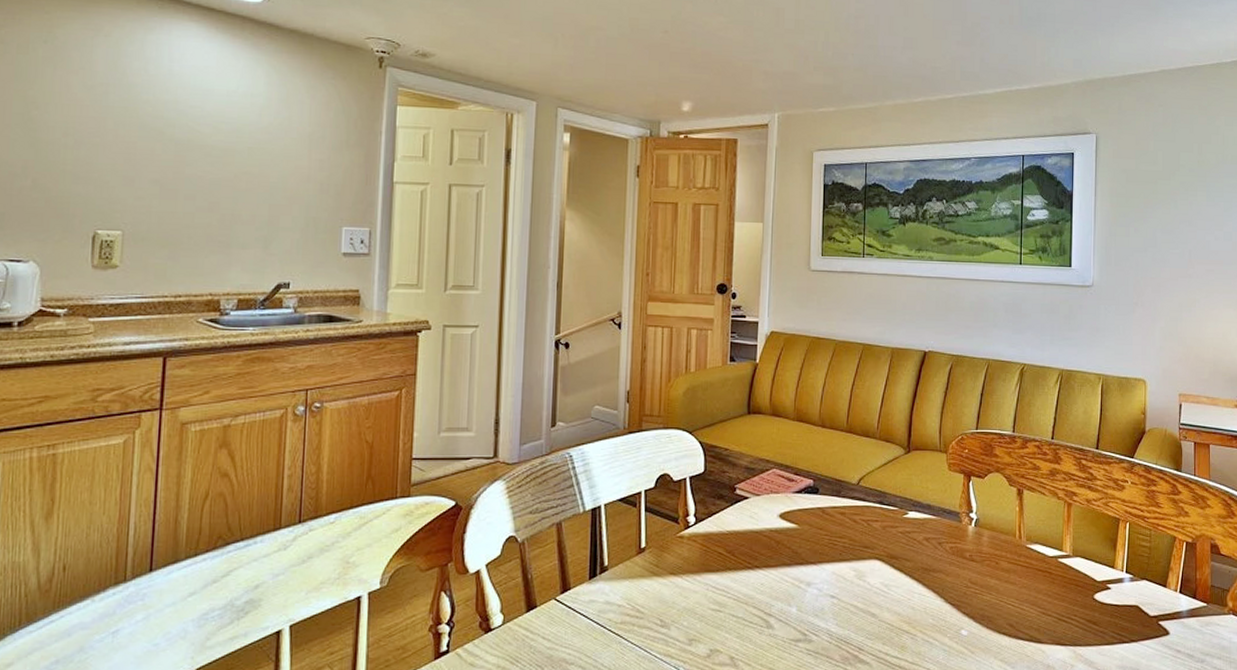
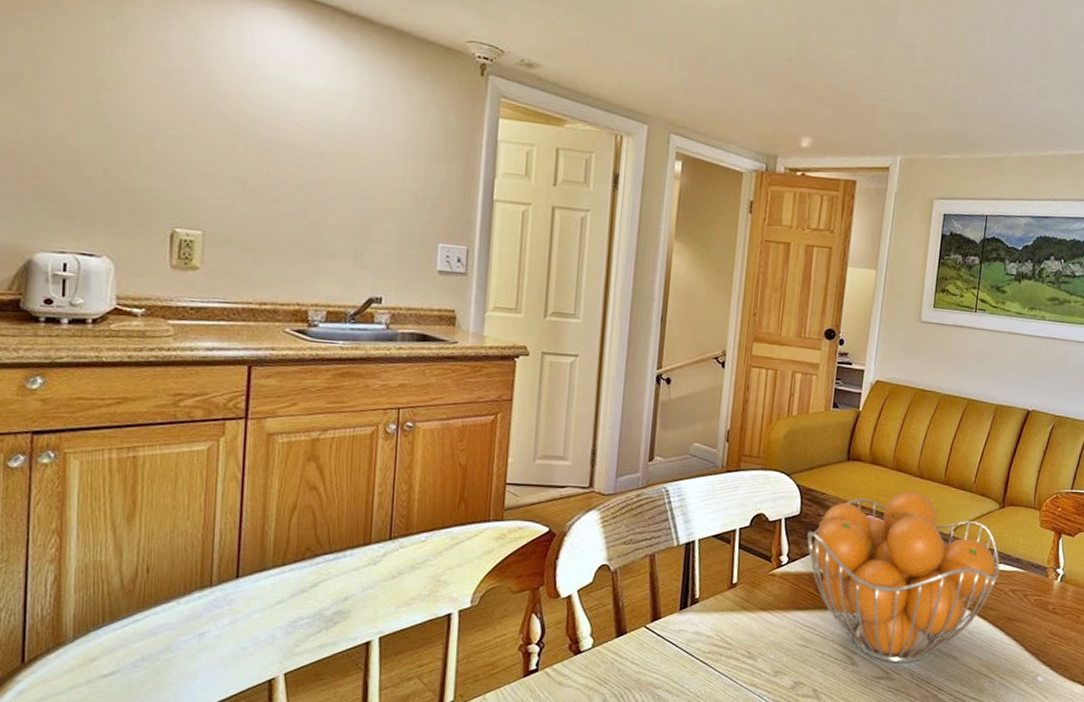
fruit basket: none [713,441,911,624] -> present [807,491,1000,664]

